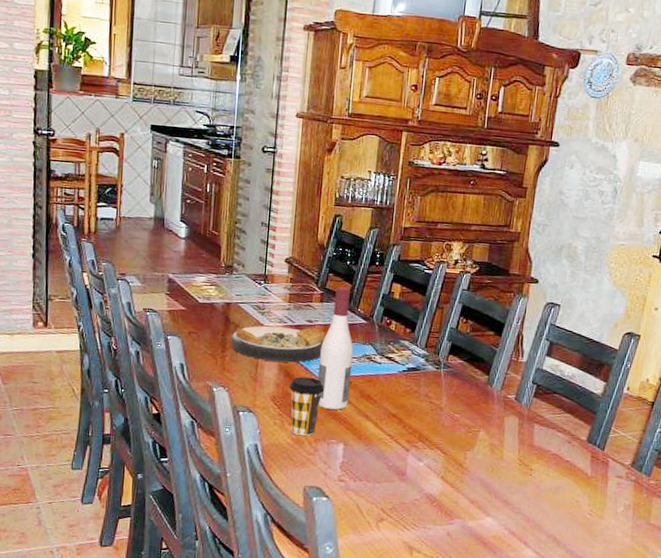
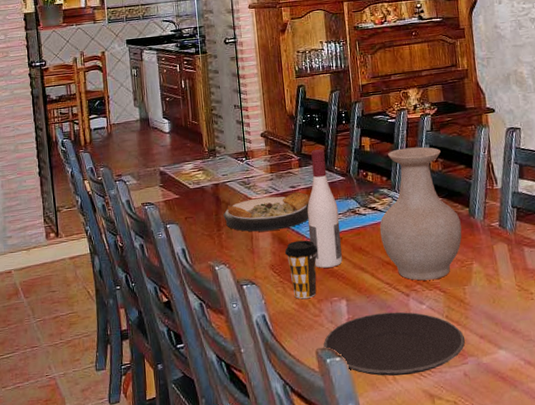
plate: none [312,462,456,526] -> present [323,311,465,376]
vase: none [392,302,477,440] -> present [379,147,462,281]

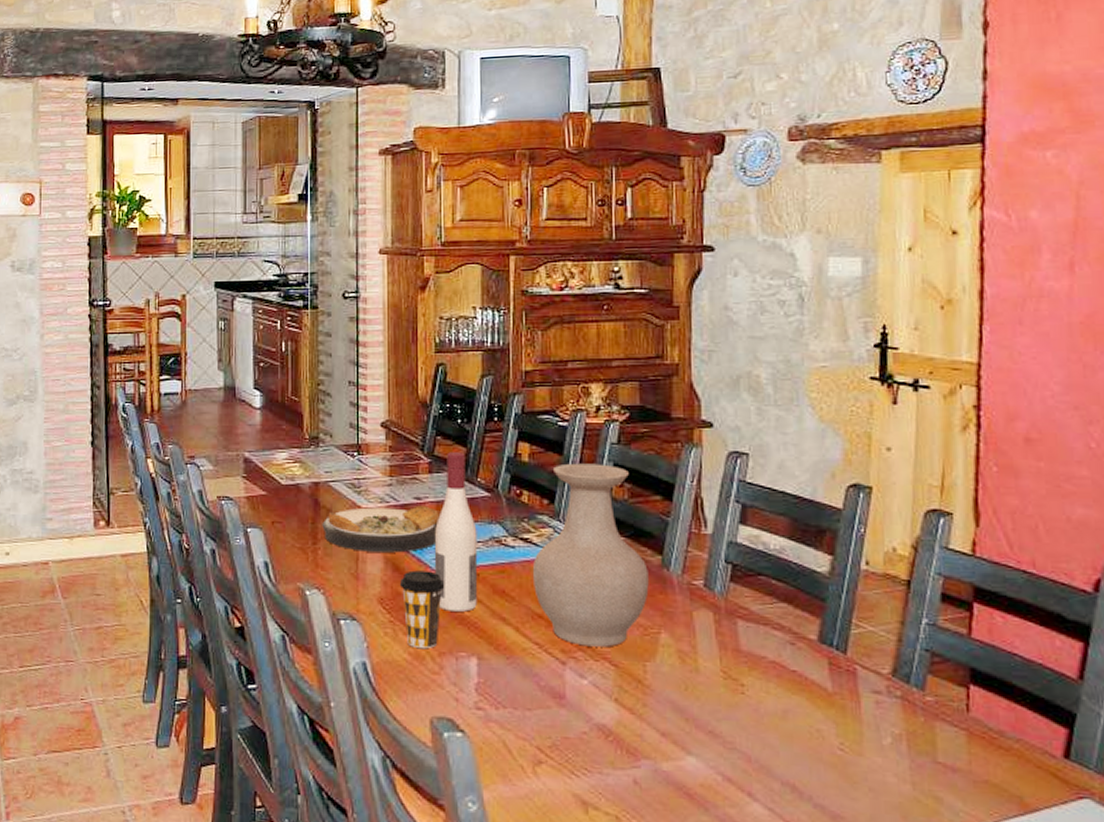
plate: present [323,311,465,376] -> none [441,681,640,770]

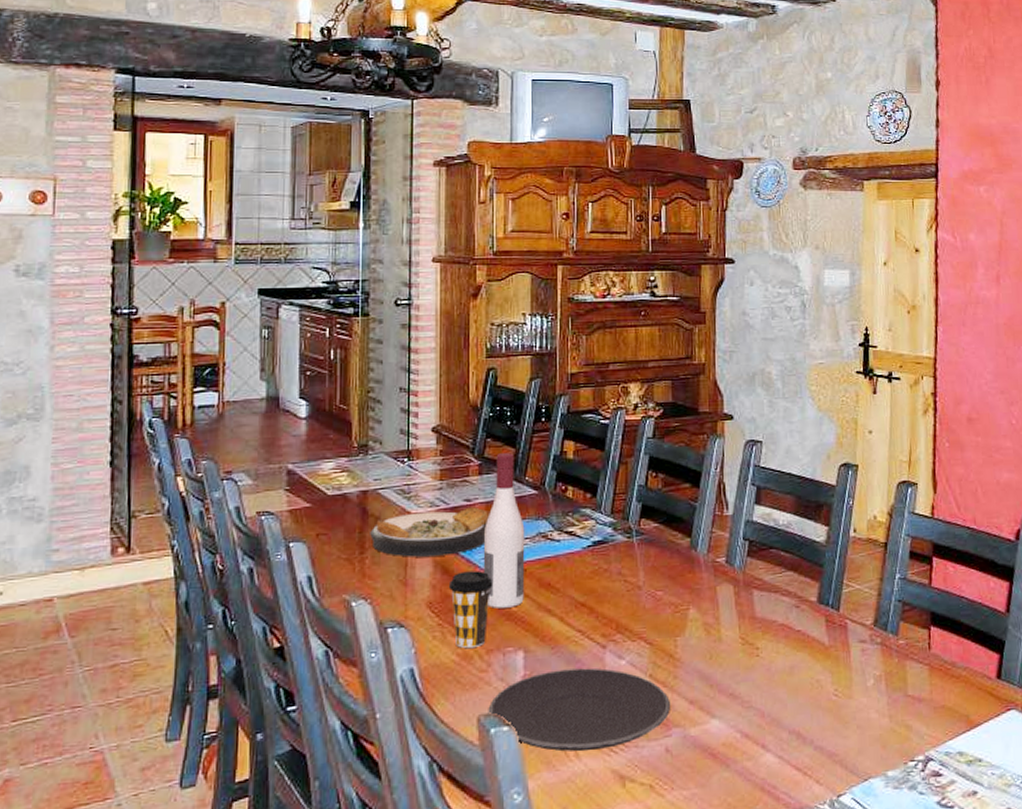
plate: none [441,681,640,770] -> present [488,668,671,752]
vase: present [532,463,649,647] -> none [576,457,679,629]

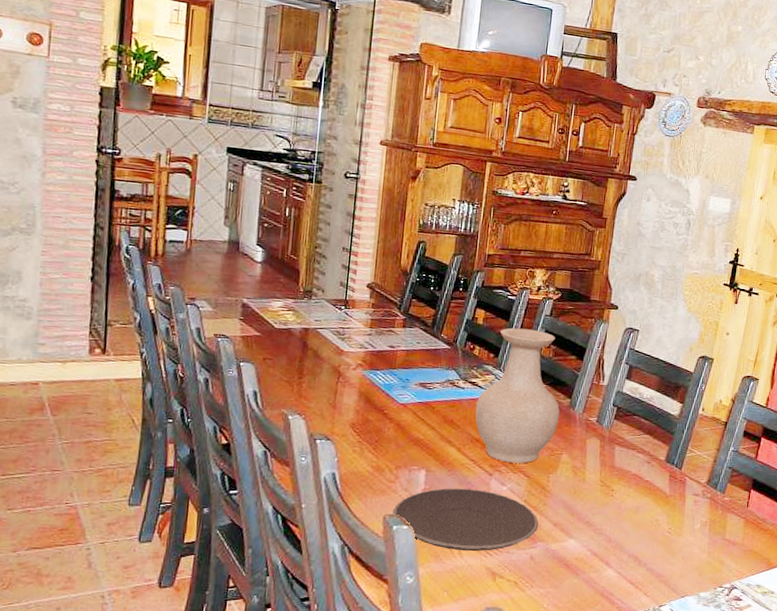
plate: present [370,507,489,557] -> none [308,351,408,389]
coffee cup: present [448,571,494,649] -> none [369,403,407,464]
wine bottle: present [483,453,525,608] -> none [399,312,437,436]
vase: none [576,457,679,629] -> present [475,328,560,464]

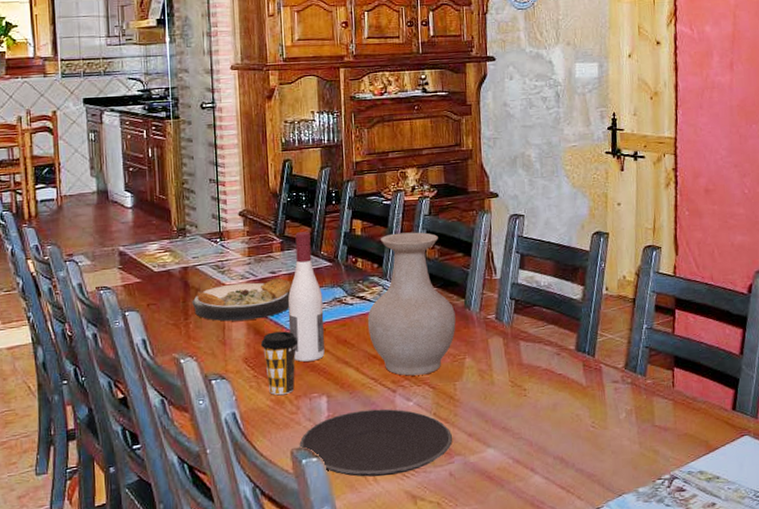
plate: none [308,351,408,389] -> present [192,278,292,322]
coffee cup: none [369,403,407,464] -> present [260,331,299,396]
wine bottle: none [399,312,437,436] -> present [287,232,325,362]

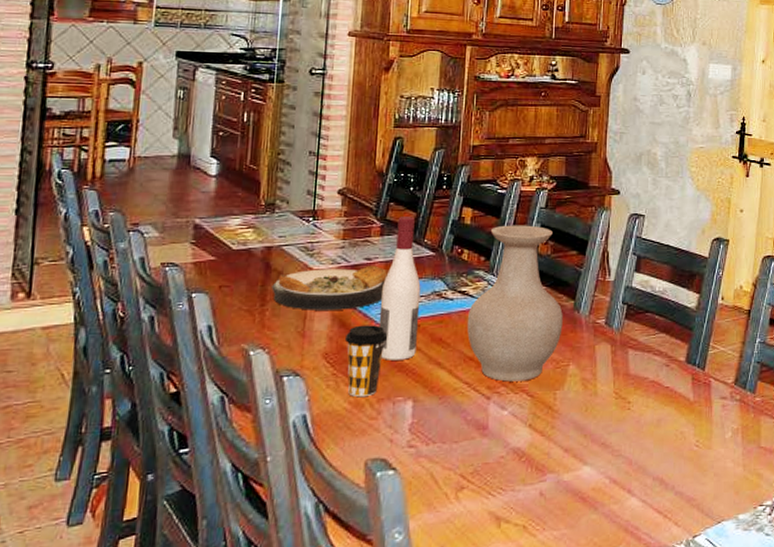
plate: present [299,409,453,477] -> none [375,417,548,495]

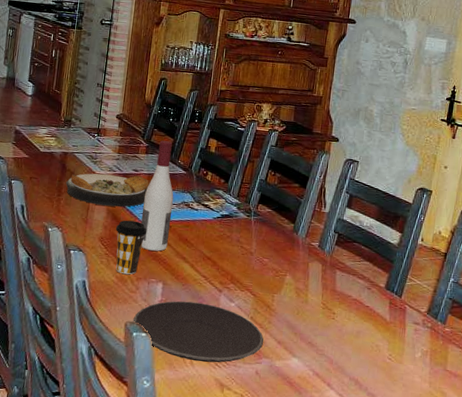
plate: none [375,417,548,495] -> present [132,301,264,363]
vase: present [467,225,563,382] -> none [207,156,284,282]

